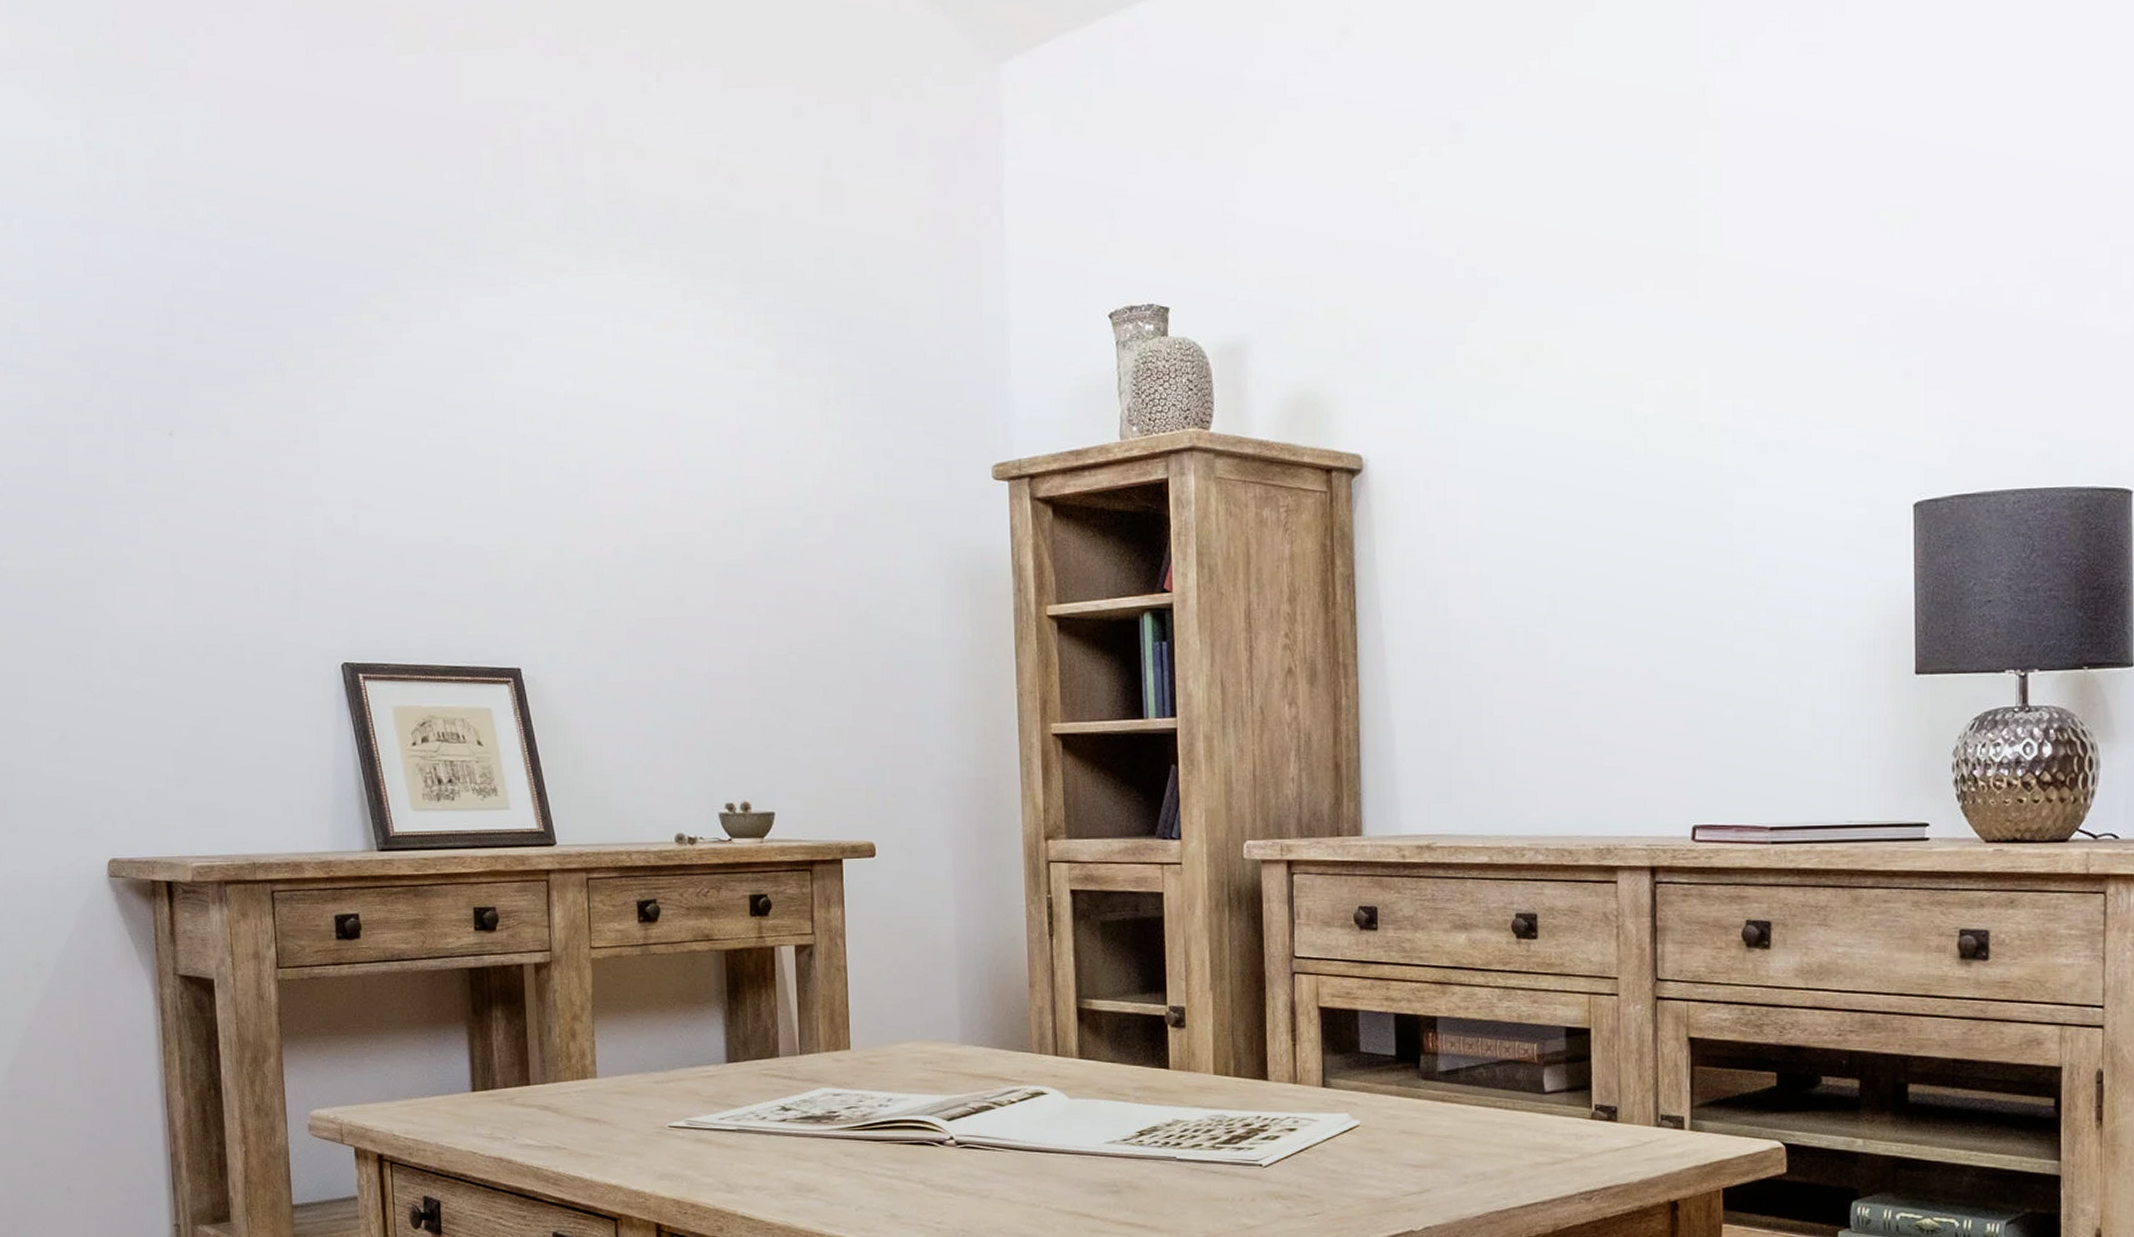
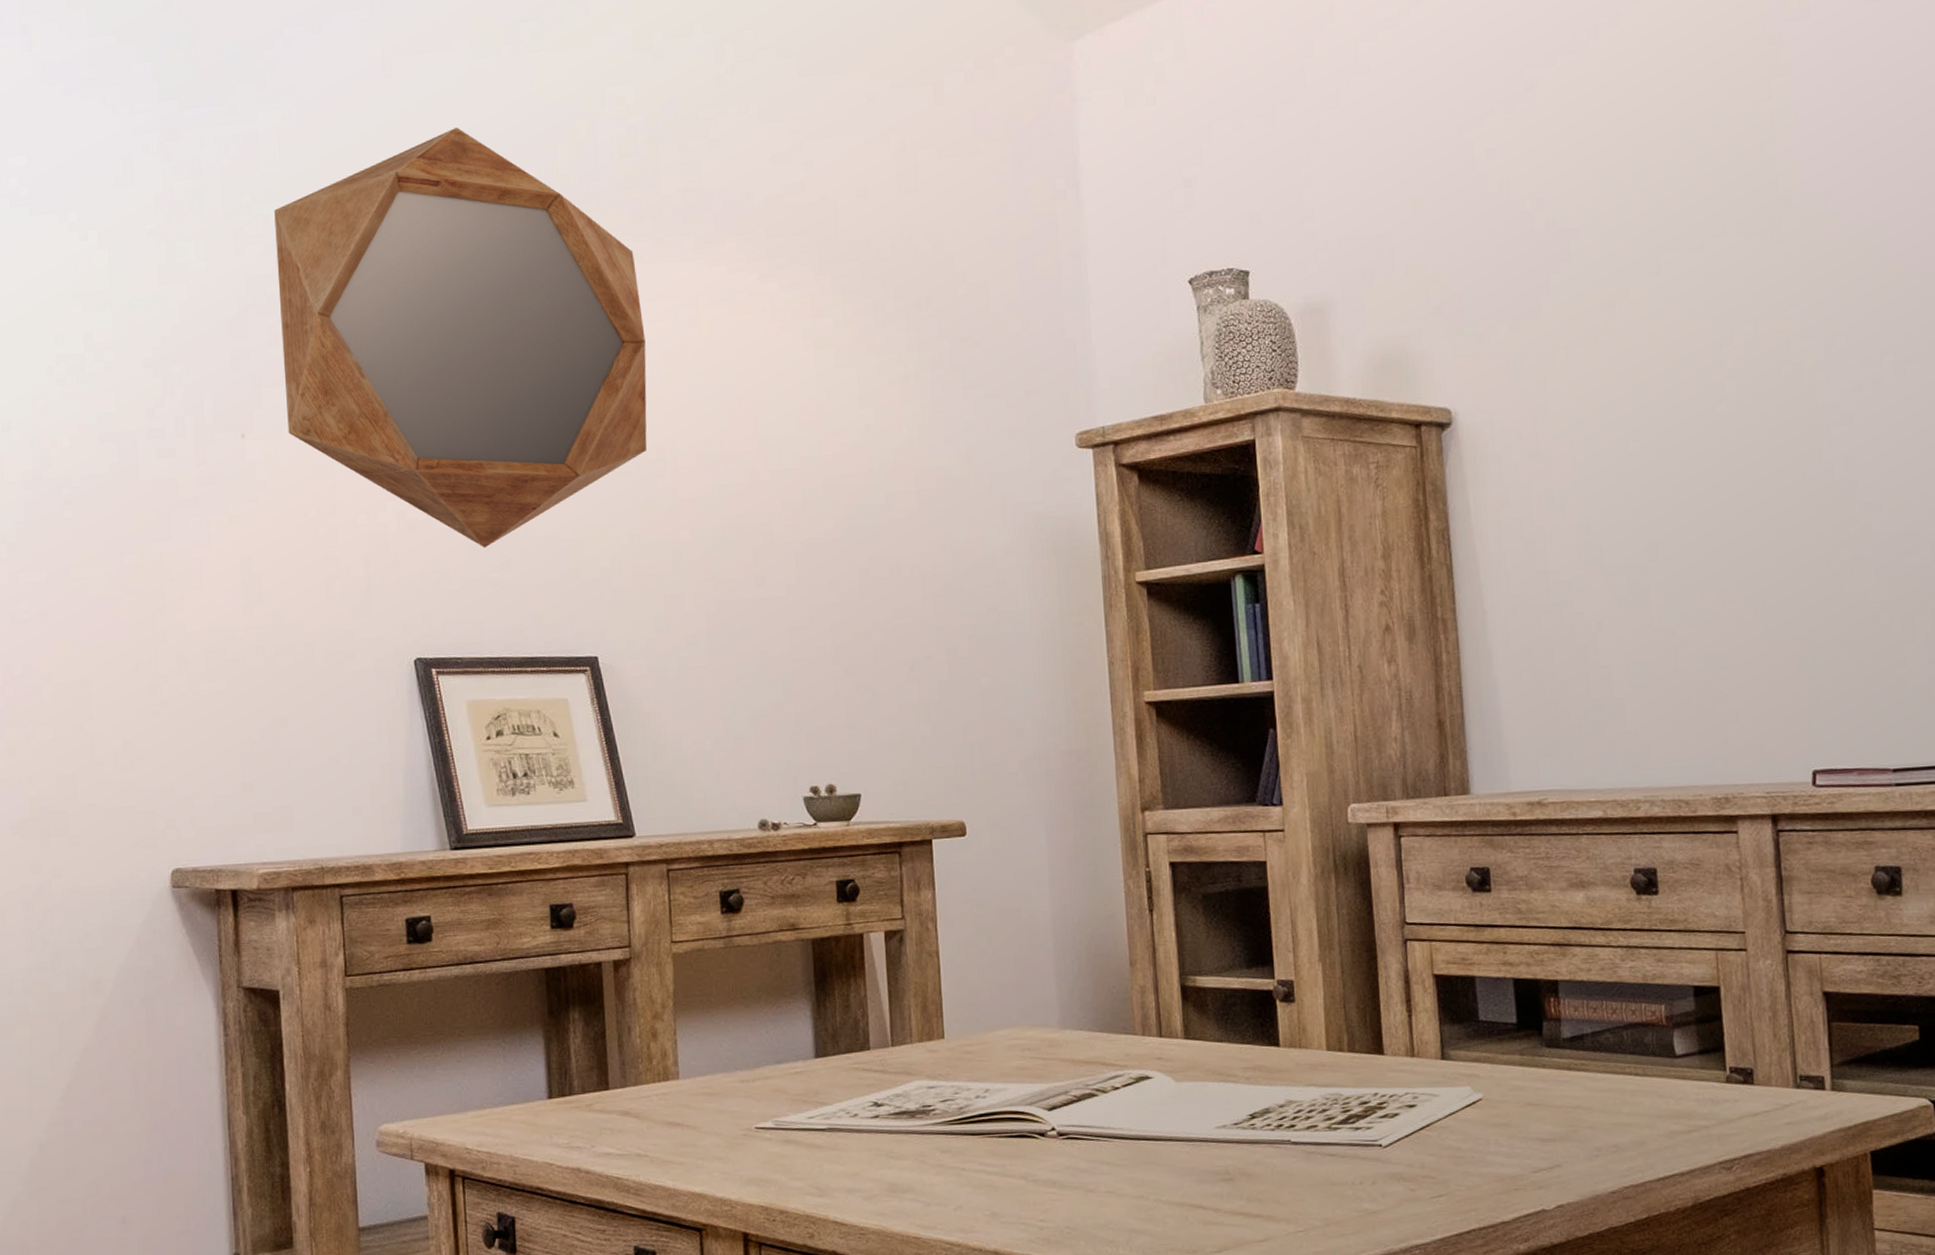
home mirror: none [199,127,570,557] -> present [274,127,647,548]

